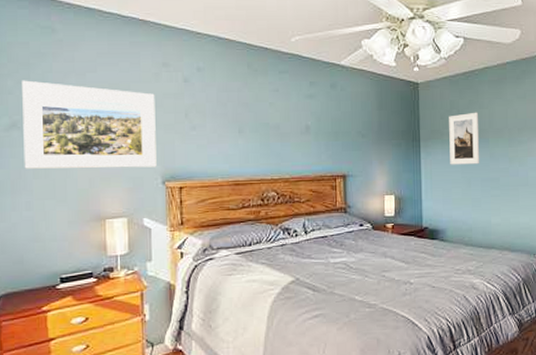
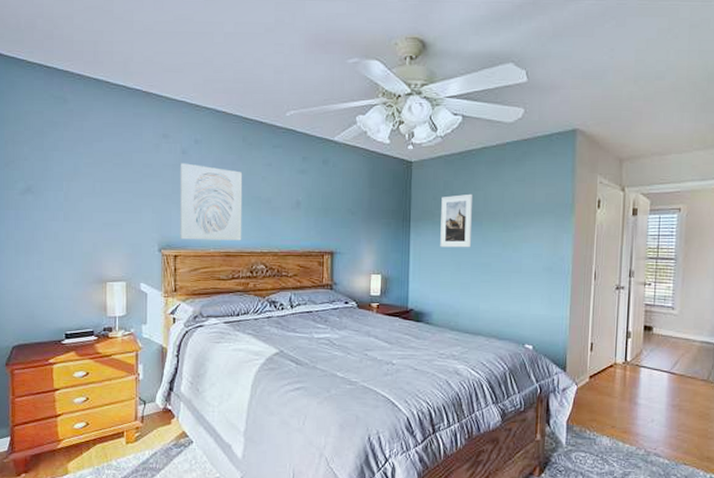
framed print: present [22,80,157,169] -> none [36,147,155,235]
wall art: none [182,92,251,170] -> present [179,163,243,241]

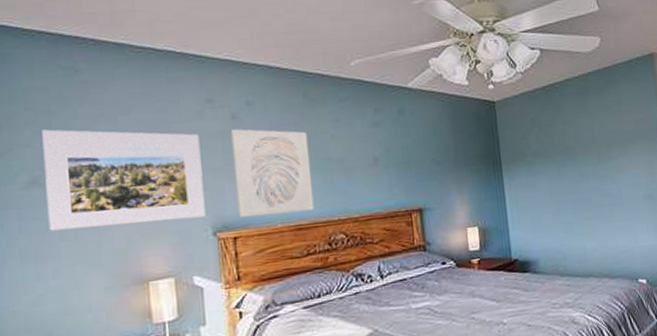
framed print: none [36,147,155,235] -> present [42,129,206,231]
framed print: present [440,193,474,248] -> none [531,128,569,189]

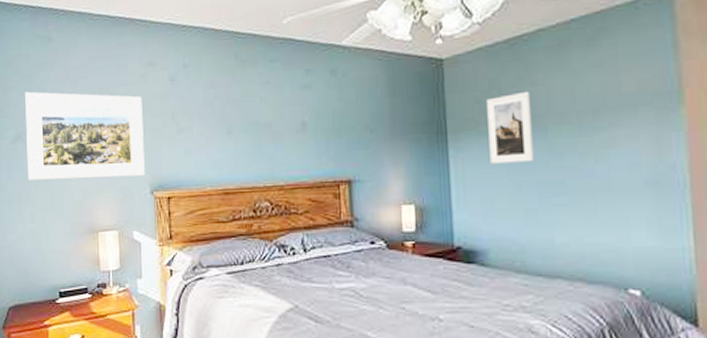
wall art: present [230,129,314,218] -> none [168,91,241,179]
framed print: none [531,128,569,189] -> present [487,91,535,164]

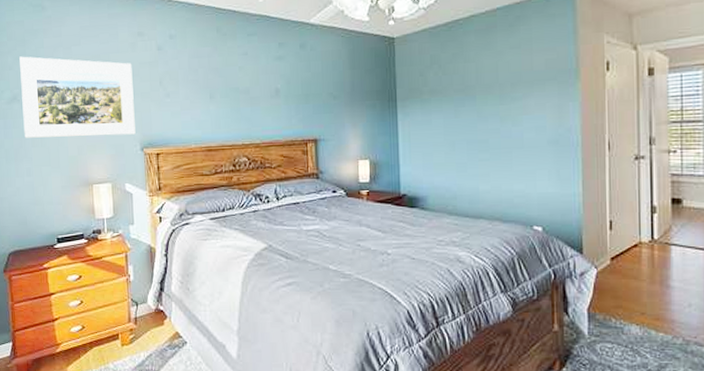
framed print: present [487,91,535,164] -> none [429,66,466,127]

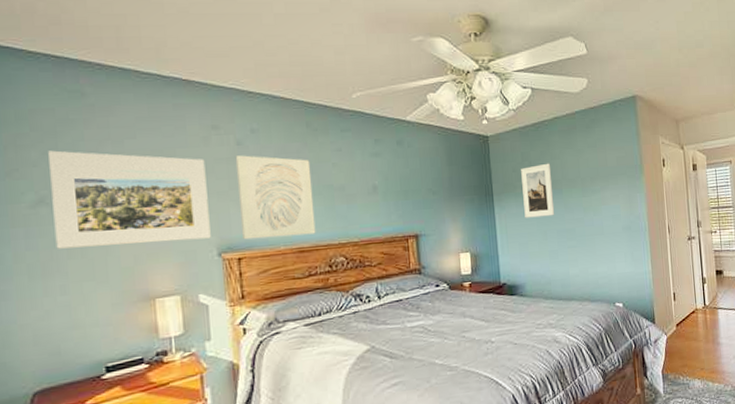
wall art: none [156,59,222,137] -> present [235,155,316,240]
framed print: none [429,66,466,127] -> present [521,163,555,218]

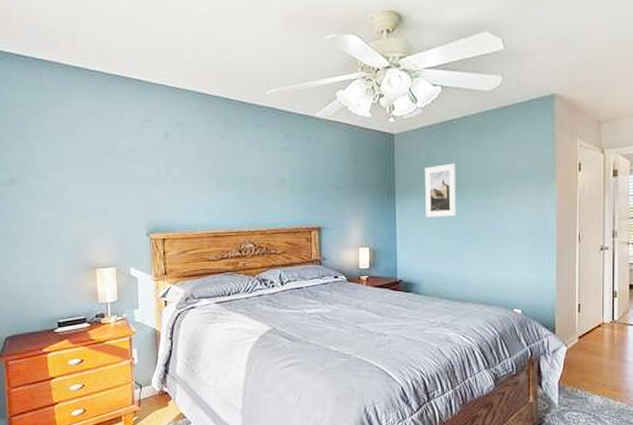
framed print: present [48,150,211,249] -> none [18,138,141,221]
wall art: present [235,155,316,240] -> none [163,146,229,223]

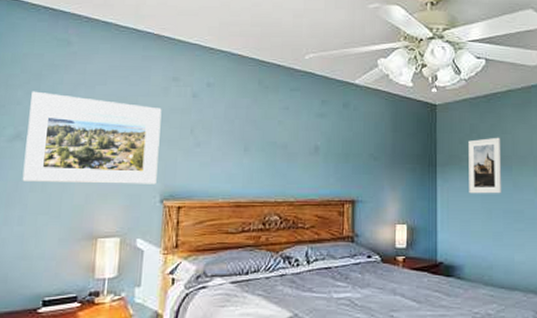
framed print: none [18,138,141,221] -> present [22,91,162,184]

